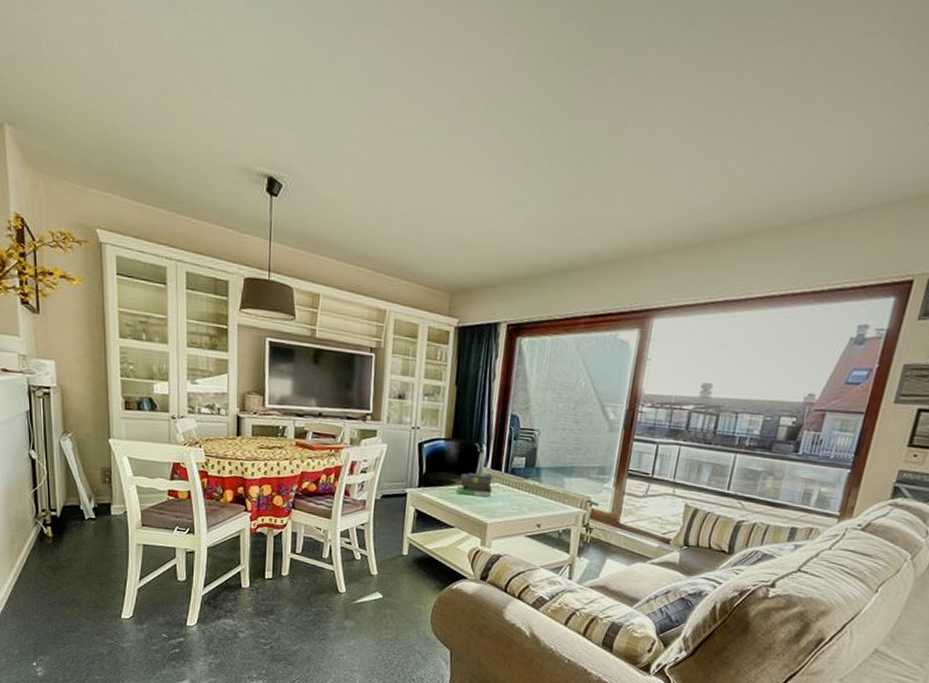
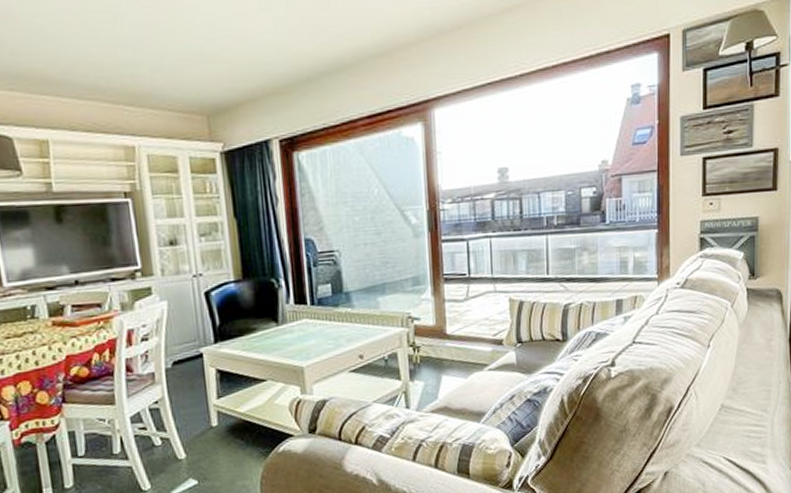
books: present [457,473,493,497] -> none [260,310,302,341]

